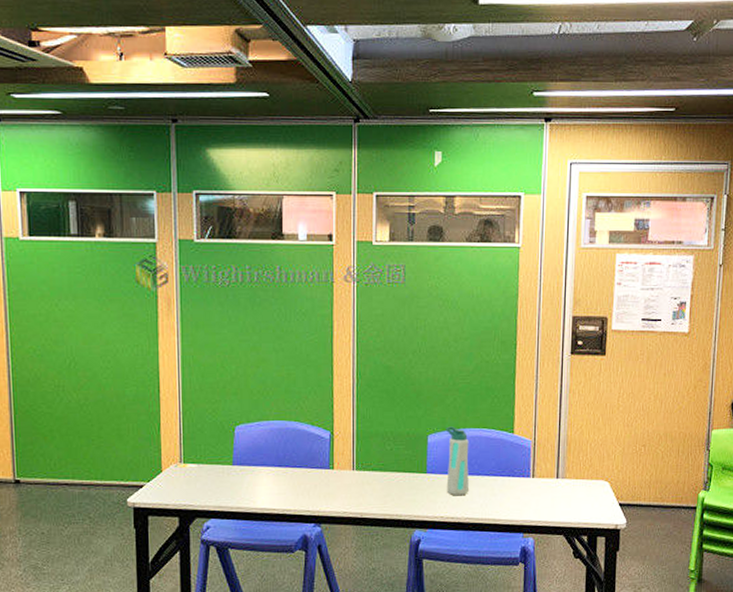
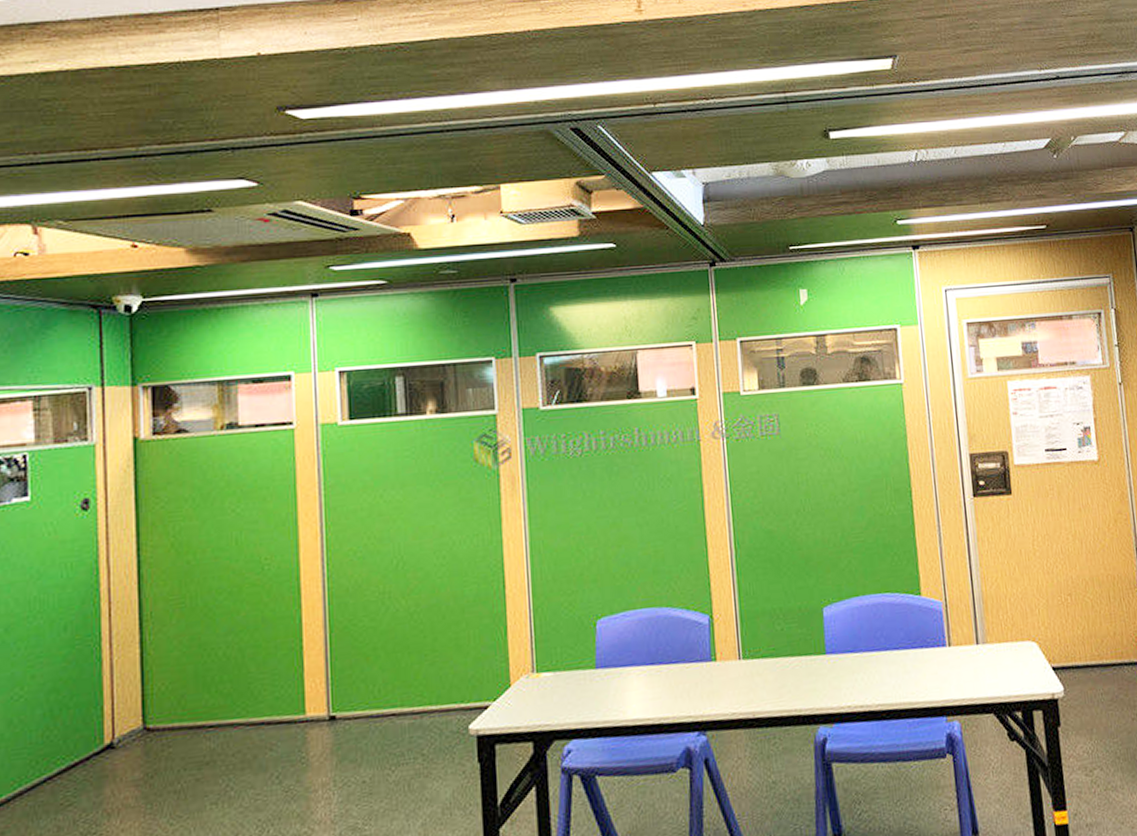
water bottle: present [445,426,469,496] -> none [842,594,877,679]

